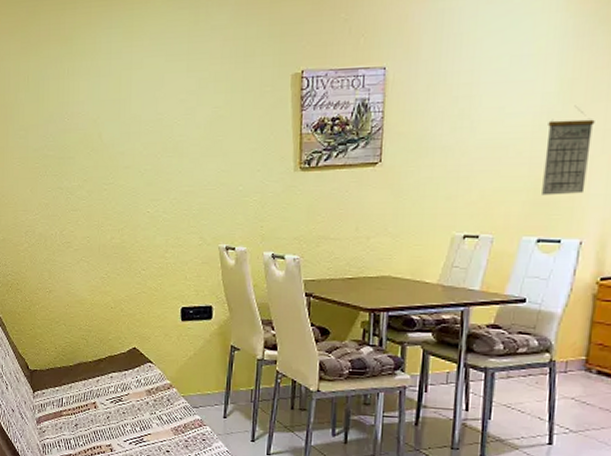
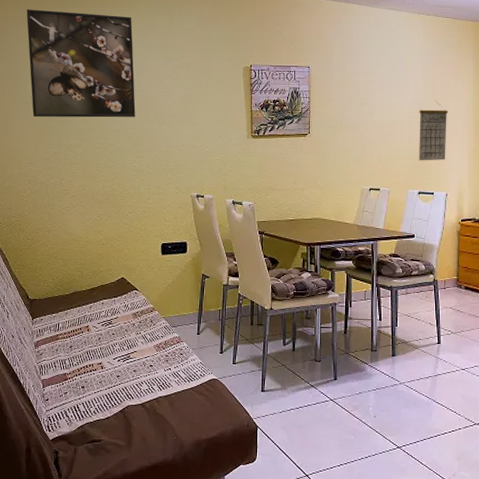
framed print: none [17,15,150,154] -> present [26,9,136,118]

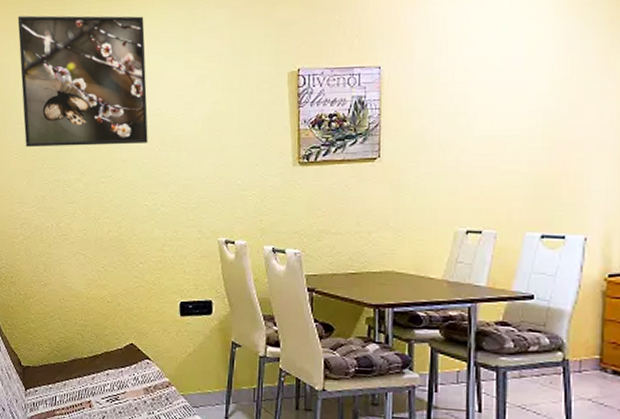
calendar: present [419,100,448,161] -> none [543,104,590,192]

